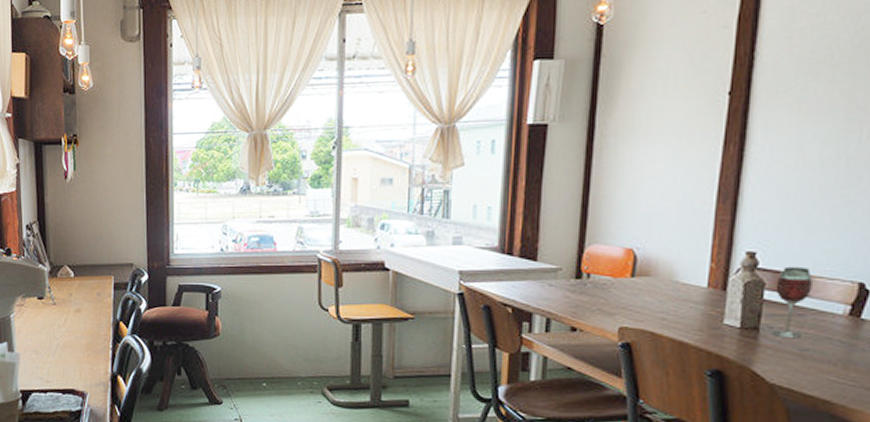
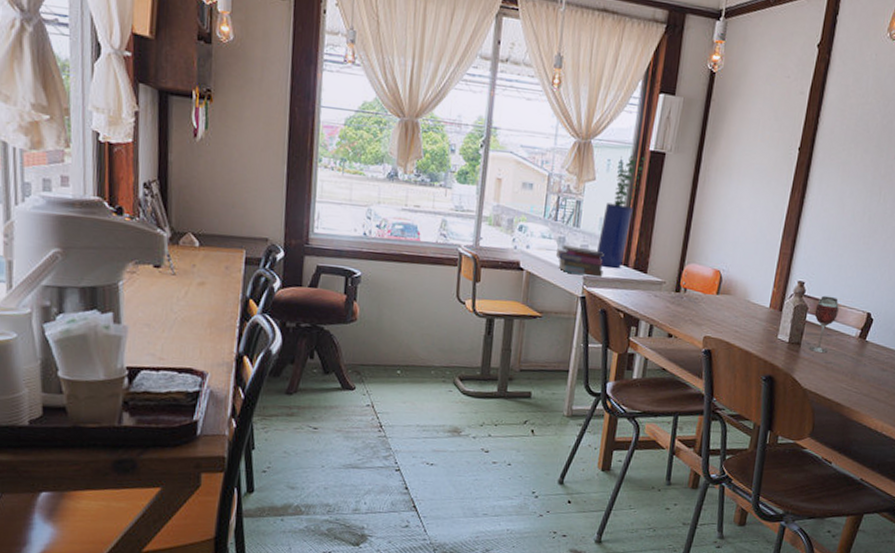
books: none [424,239,484,270] -> present [555,245,605,277]
vase: none [474,127,525,259] -> present [597,151,648,269]

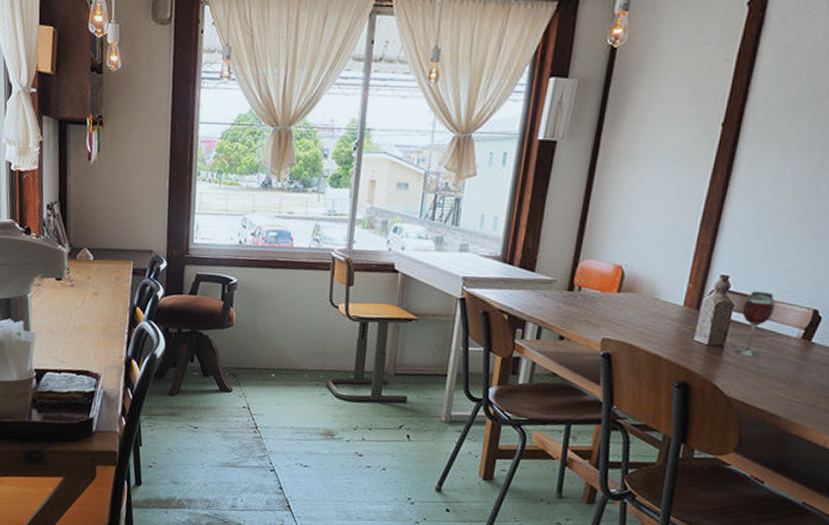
books: present [555,245,605,277] -> none [432,245,487,277]
vase: present [597,151,648,269] -> none [479,141,536,268]

